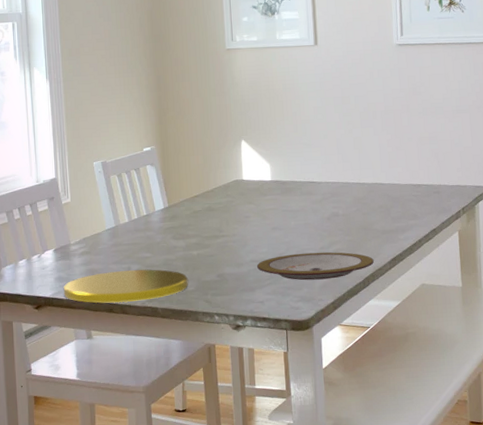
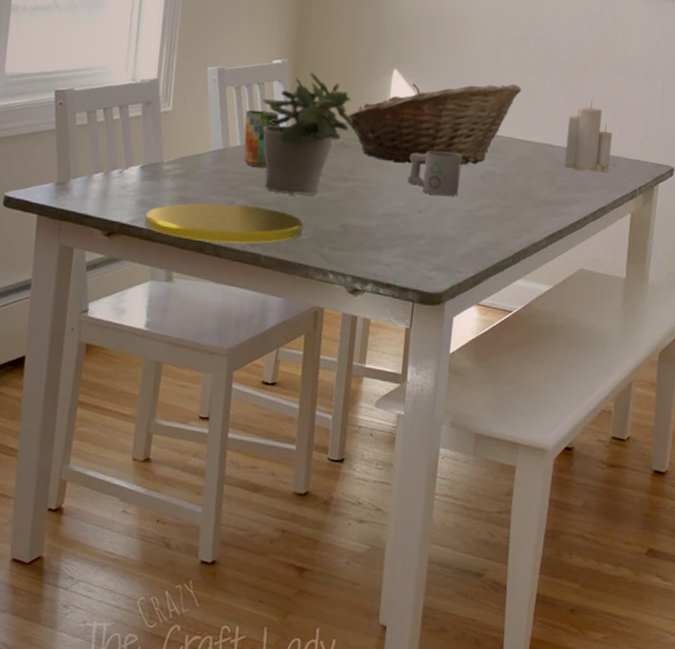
cup: none [128,190,156,237] -> present [243,110,279,167]
potted plant: none [140,154,215,256] -> present [262,73,353,196]
fruit basket: none [210,137,350,218] -> present [347,83,522,165]
plate: present [256,252,374,281] -> none [388,212,529,249]
mug: none [265,201,310,240] -> present [407,150,462,197]
candle: none [393,141,435,202] -> present [565,100,612,173]

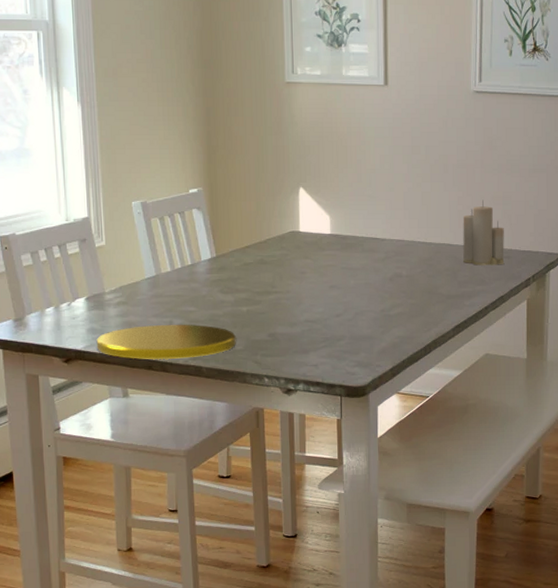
cup: present [243,110,279,167] -> none [171,237,202,289]
potted plant: present [262,73,353,196] -> none [185,198,269,311]
fruit basket: present [347,83,522,165] -> none [263,191,418,274]
mug: present [407,150,462,197] -> none [323,259,371,300]

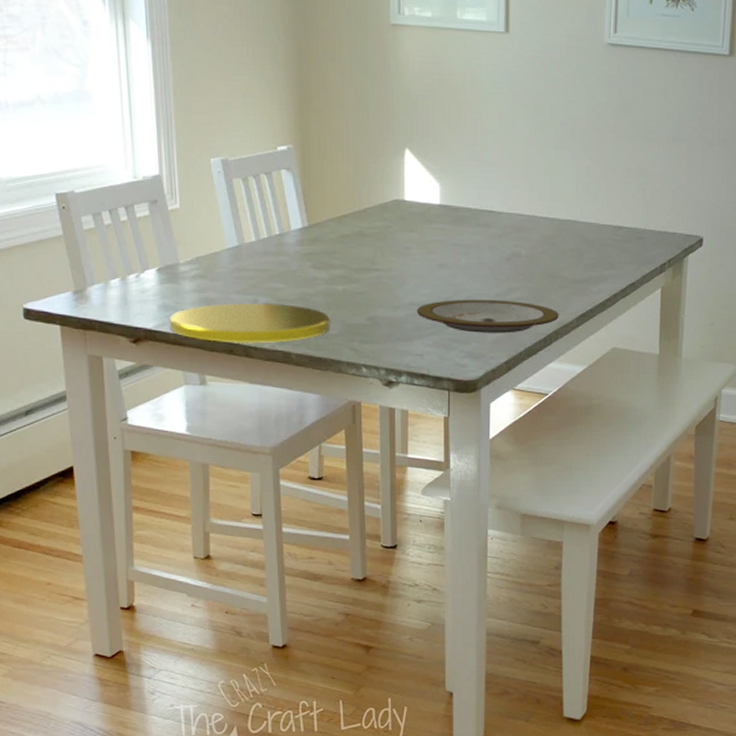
plate: none [311,315,437,345] -> present [416,299,559,333]
candle: present [463,199,505,266] -> none [591,171,638,247]

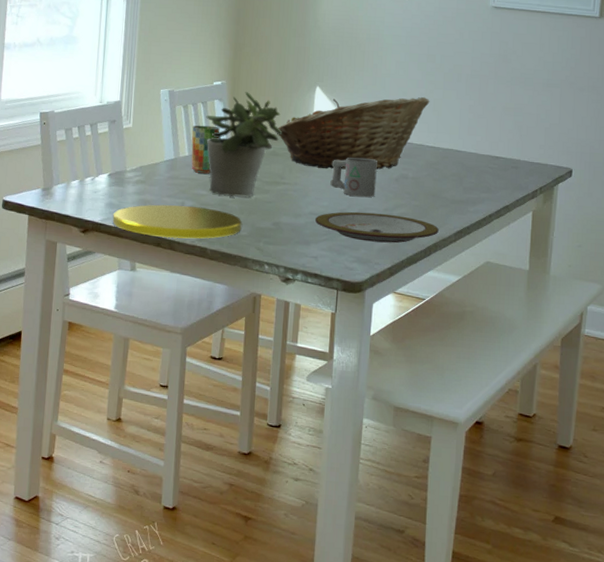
cup: none [256,202,292,262] -> present [191,125,220,174]
potted plant: none [272,158,369,290] -> present [206,92,283,198]
fruit basket: none [362,157,541,251] -> present [277,96,430,170]
mug: none [431,234,485,282] -> present [330,157,377,198]

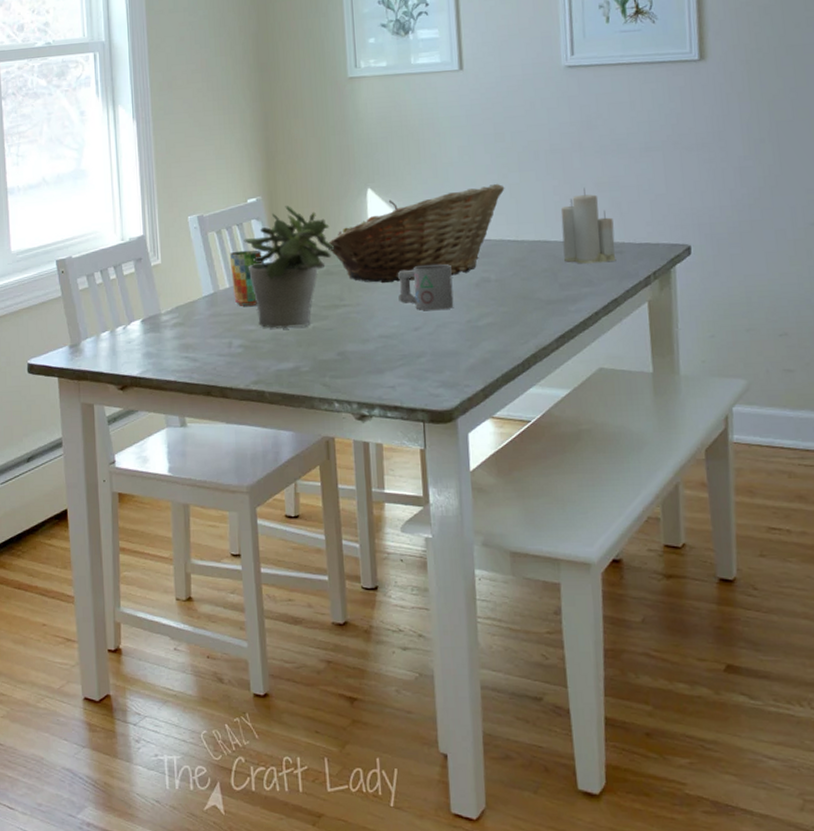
plate: present [112,204,242,239] -> none [152,345,302,385]
plate: present [314,211,439,243] -> none [386,326,536,361]
candle: none [470,110,514,175] -> present [560,187,616,264]

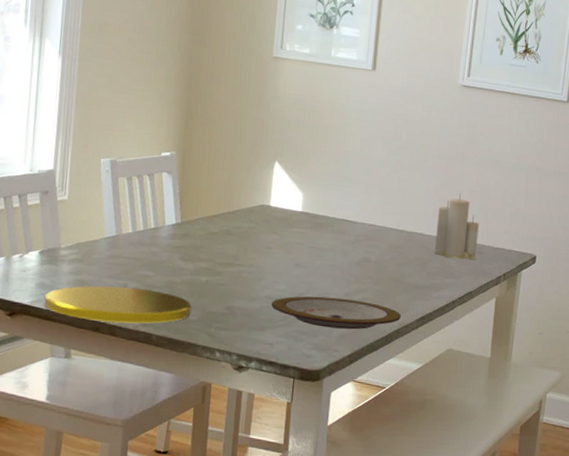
plate: none [152,345,302,385] -> present [44,285,192,324]
cup: present [229,250,262,306] -> none [135,199,168,253]
potted plant: present [243,206,335,329] -> none [152,165,238,280]
fruit basket: present [328,183,505,284] -> none [231,175,395,252]
plate: none [386,326,536,361] -> present [271,296,401,330]
mug: present [397,263,454,311] -> none [288,238,339,281]

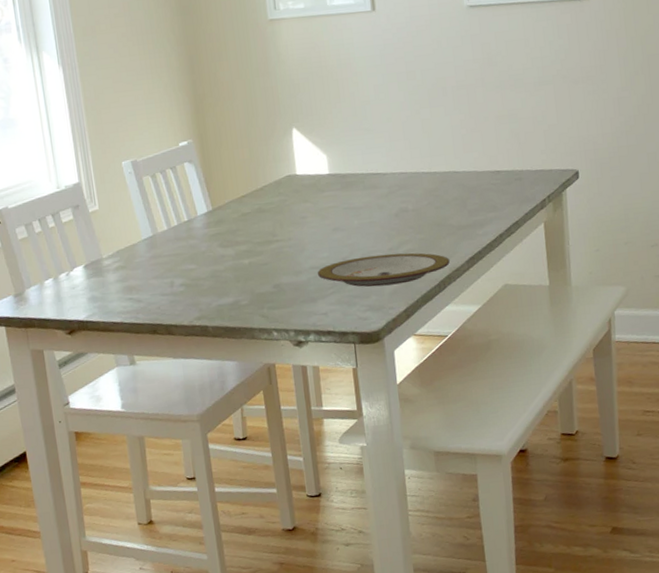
plate: present [44,285,192,324] -> none [98,282,241,324]
candle: present [435,192,479,260] -> none [467,120,517,192]

